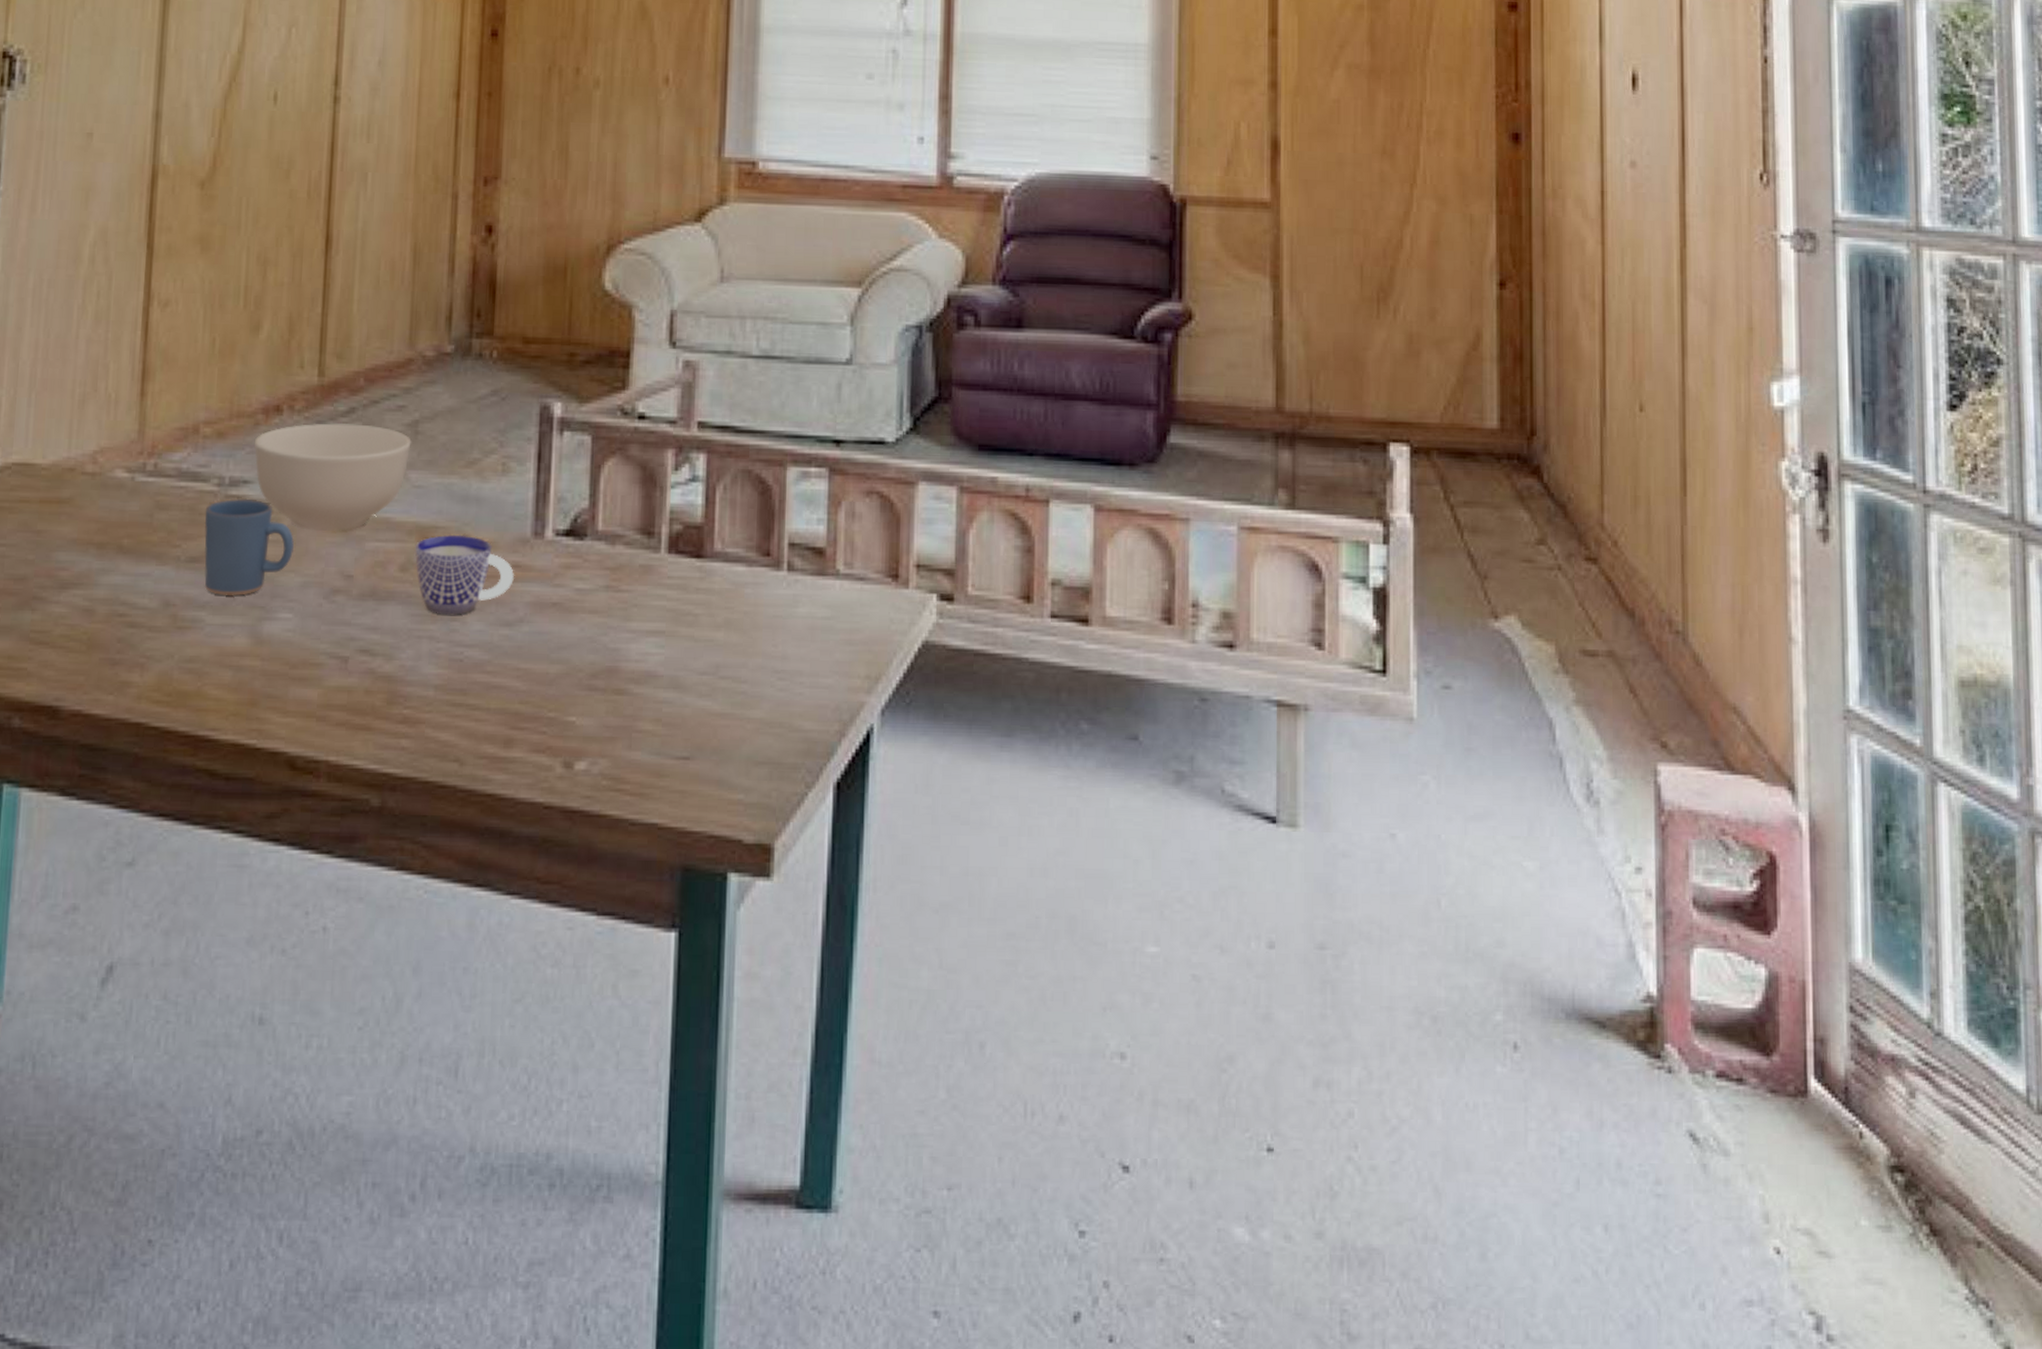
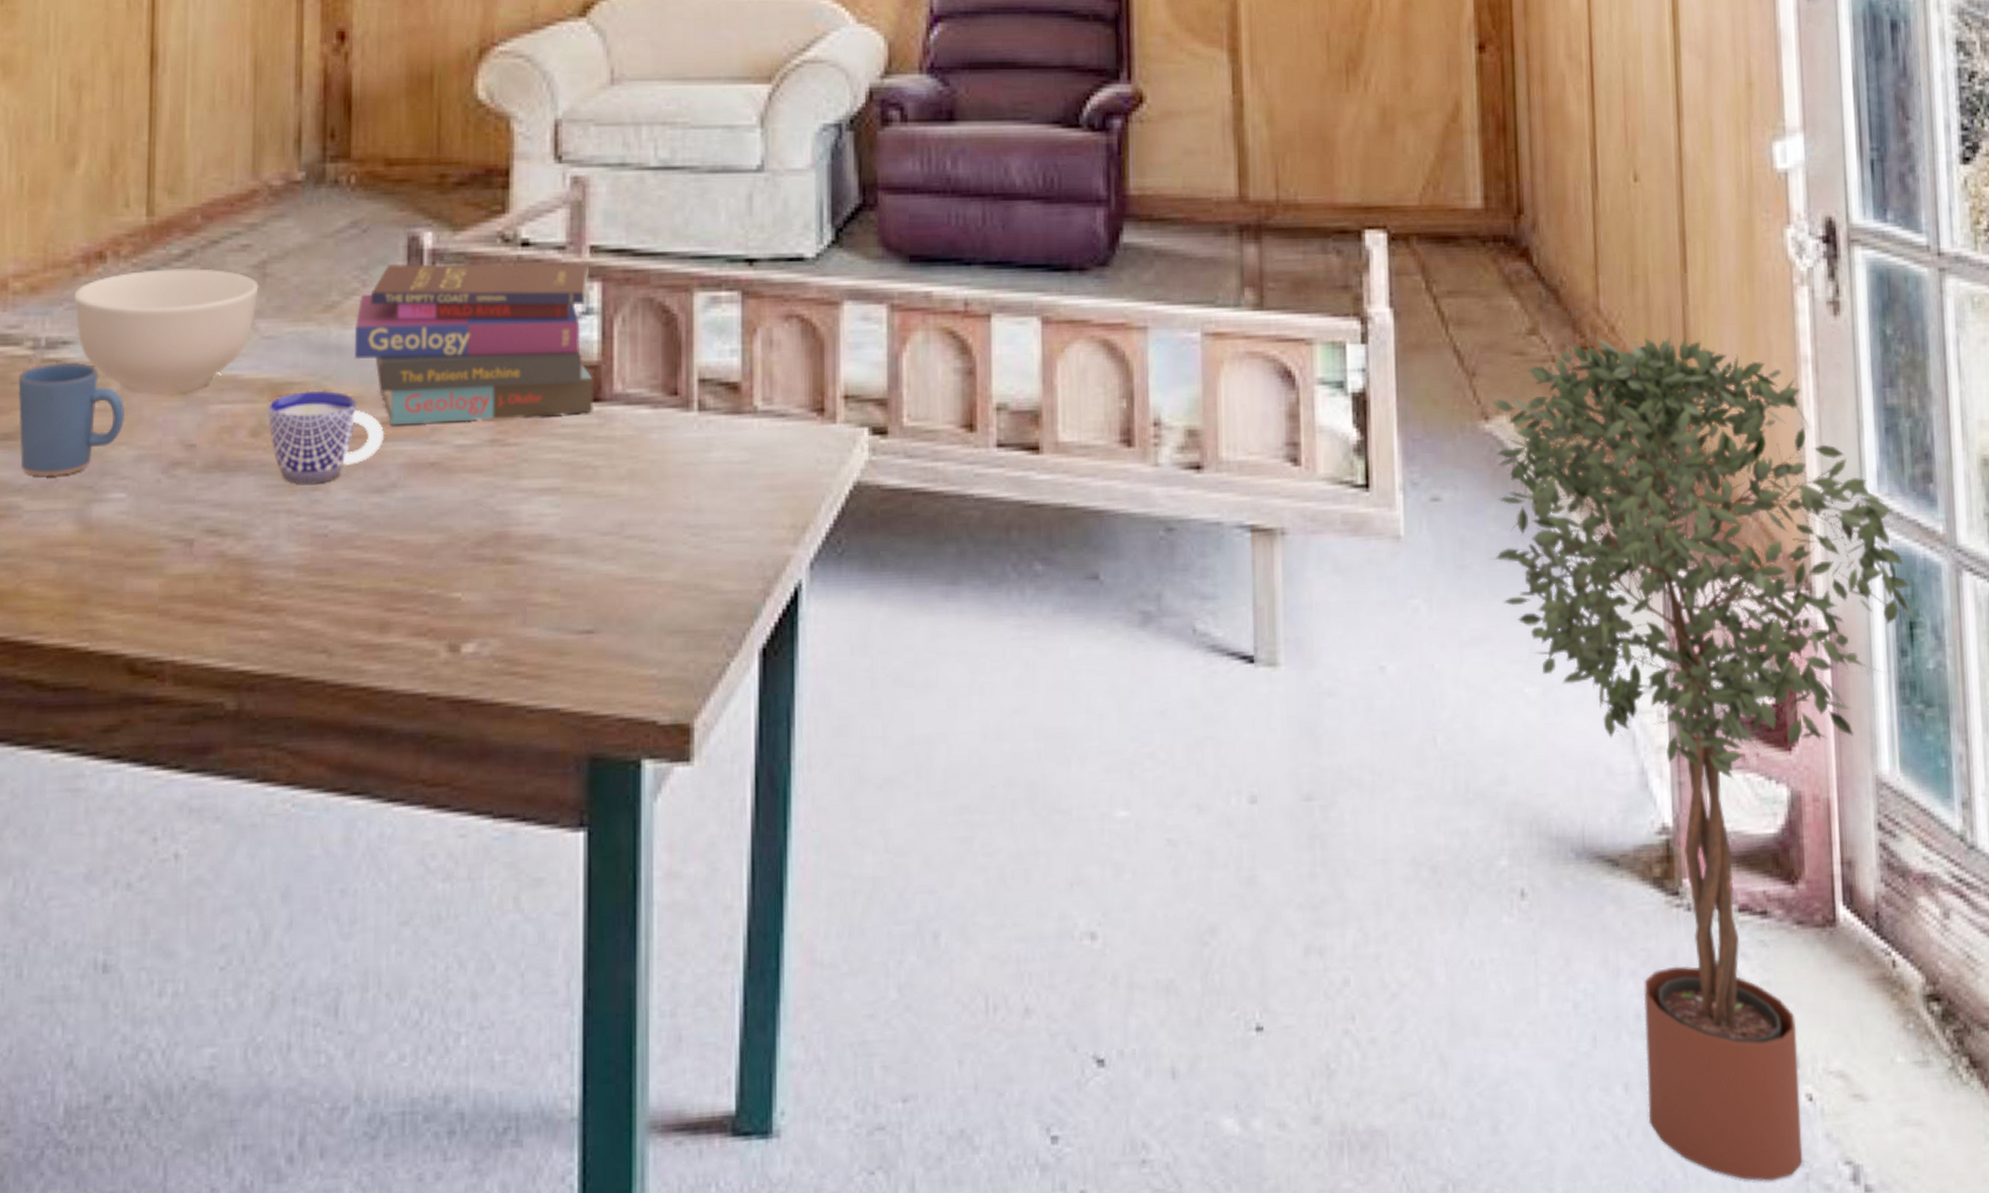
books: none [491,428,697,569] -> present [355,263,593,426]
potted tree: none [1496,550,1890,1324] -> present [1491,336,1914,1181]

